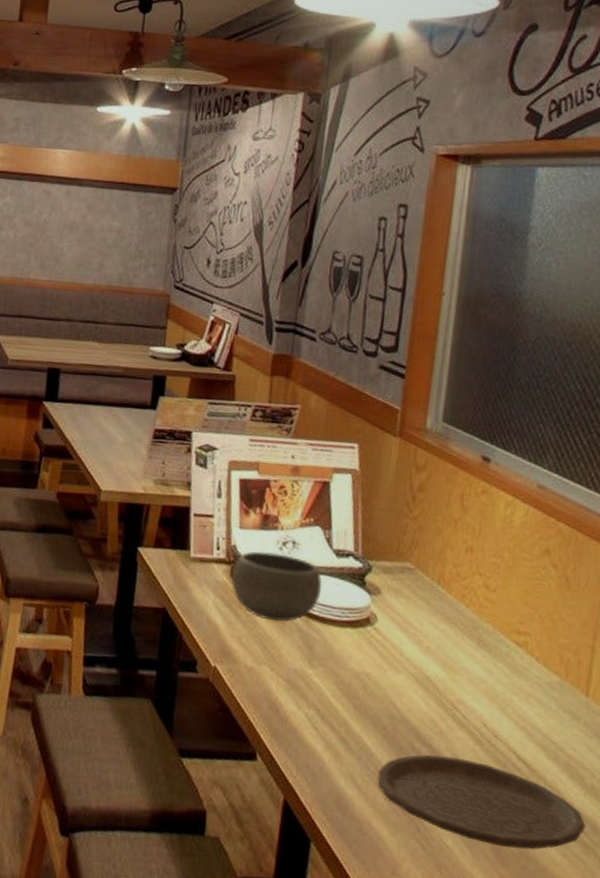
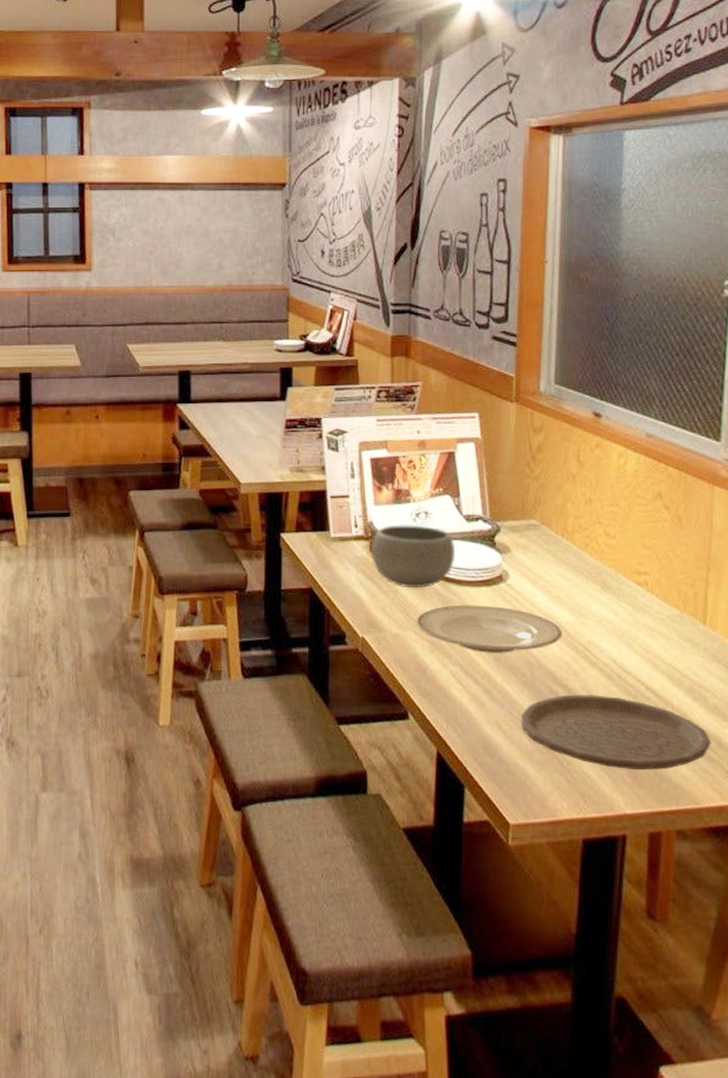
plate: none [273,643,431,702] -> present [416,605,563,653]

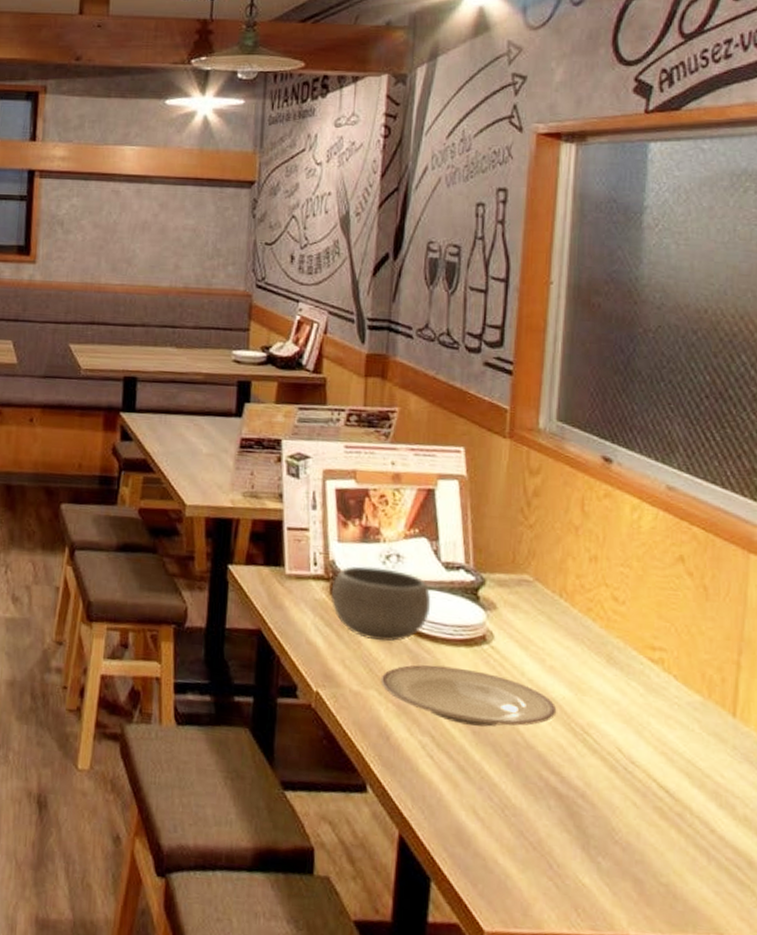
plate: present [521,694,711,771] -> none [502,783,740,888]

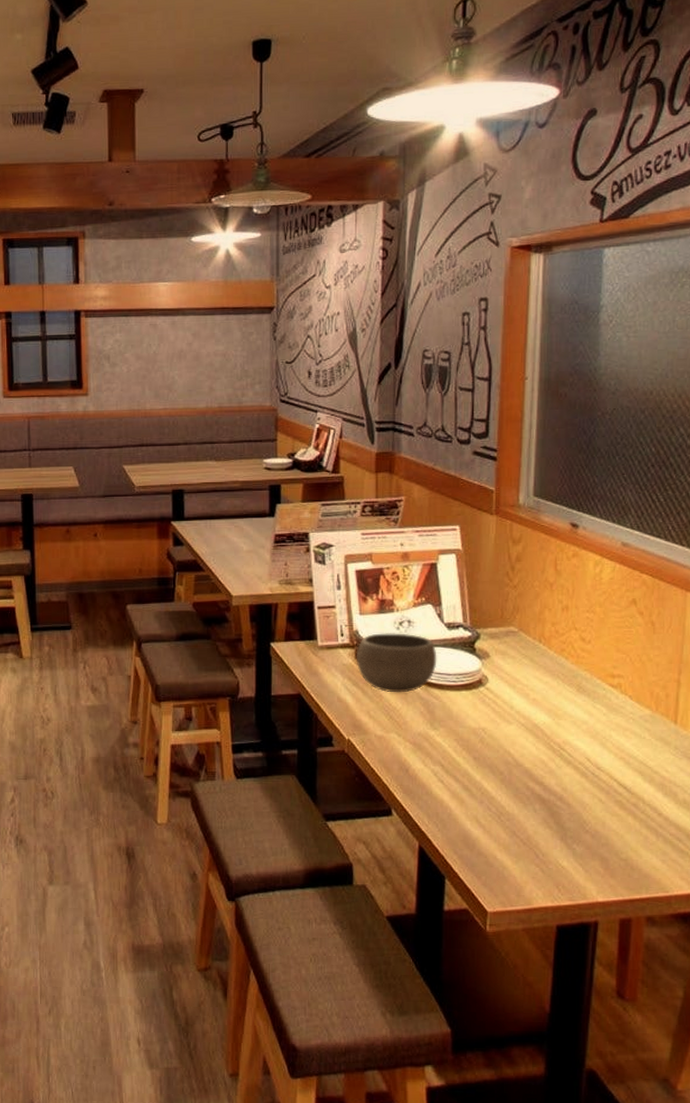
plate: present [380,665,557,727] -> none [399,708,539,753]

